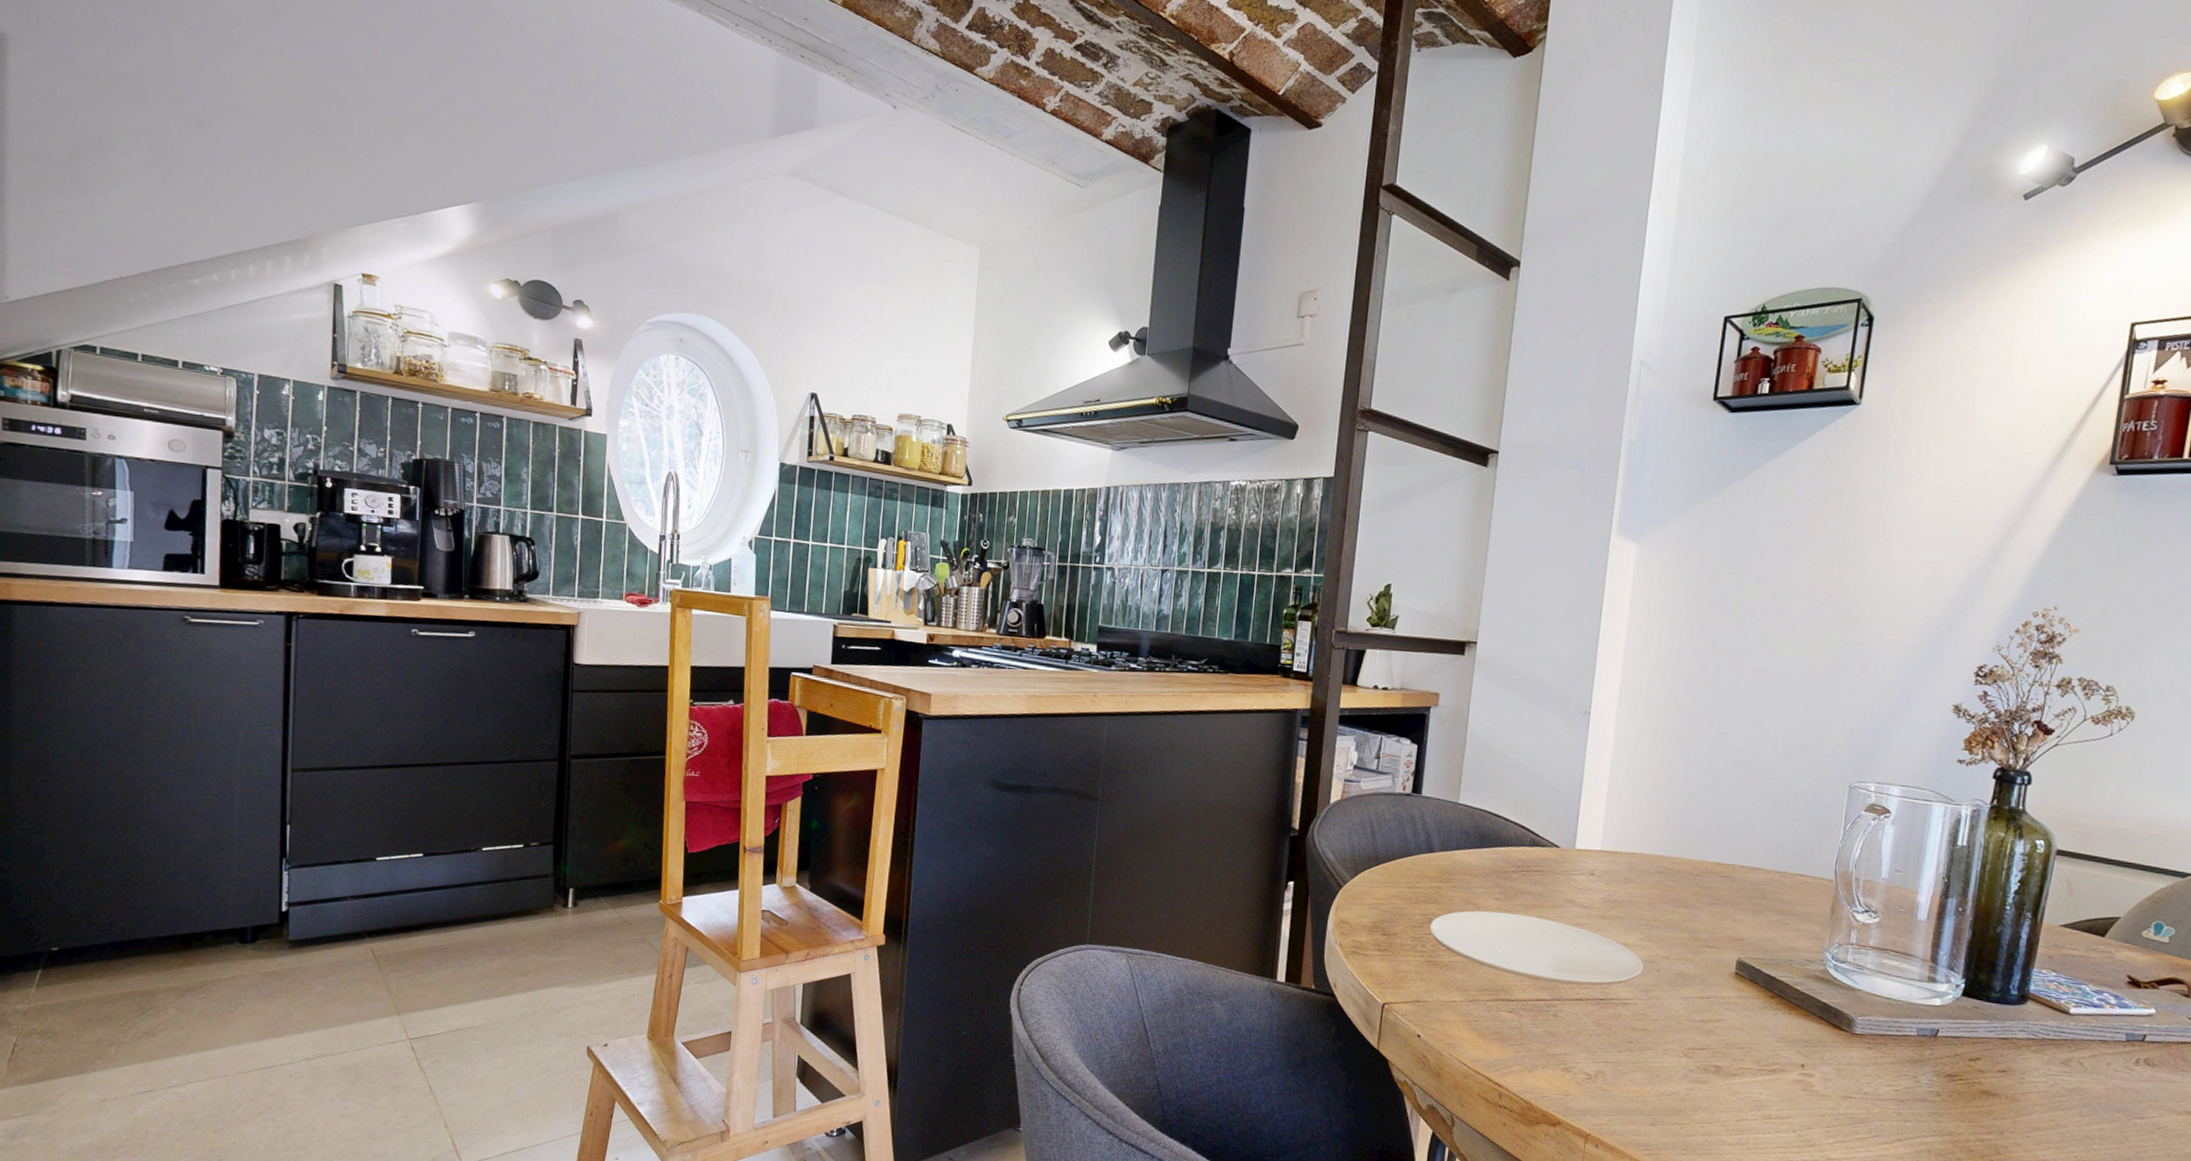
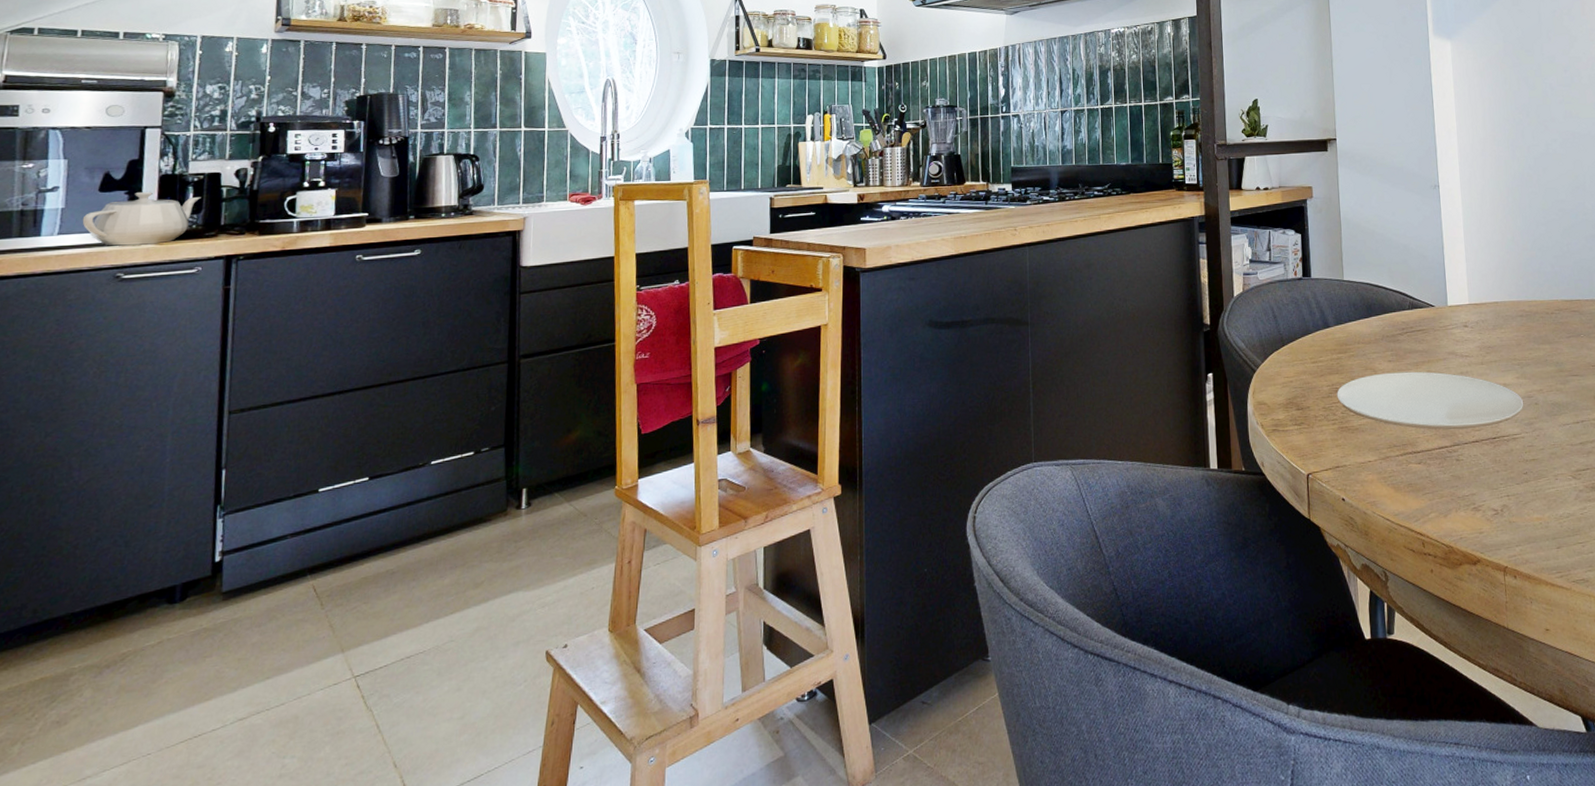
teapot: none [150,534,262,591] -> present [82,191,201,246]

